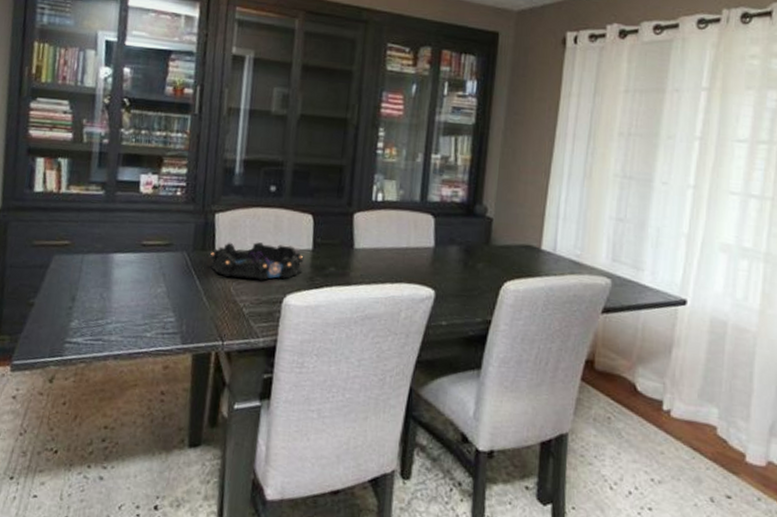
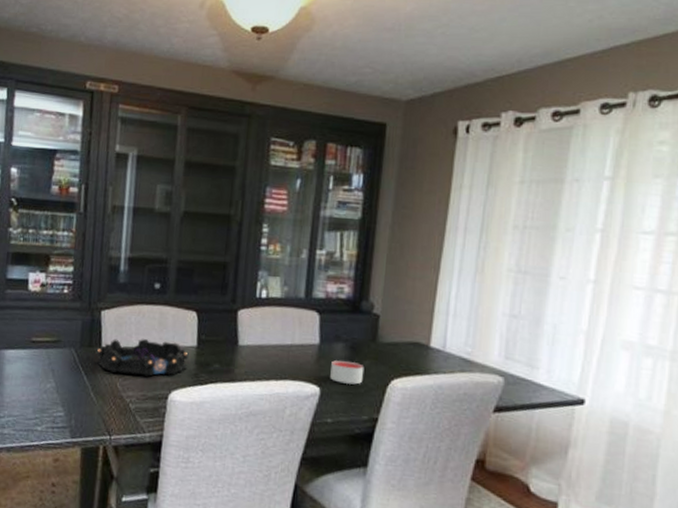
candle: none [445,263,478,287] -> present [330,360,365,385]

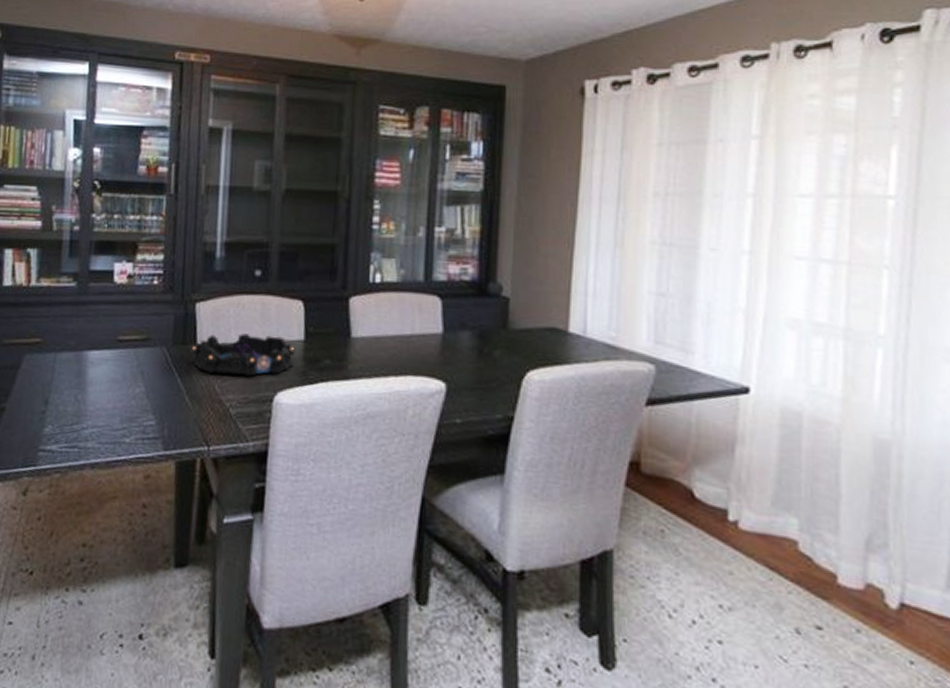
candle: present [330,360,365,385] -> none [457,350,495,379]

